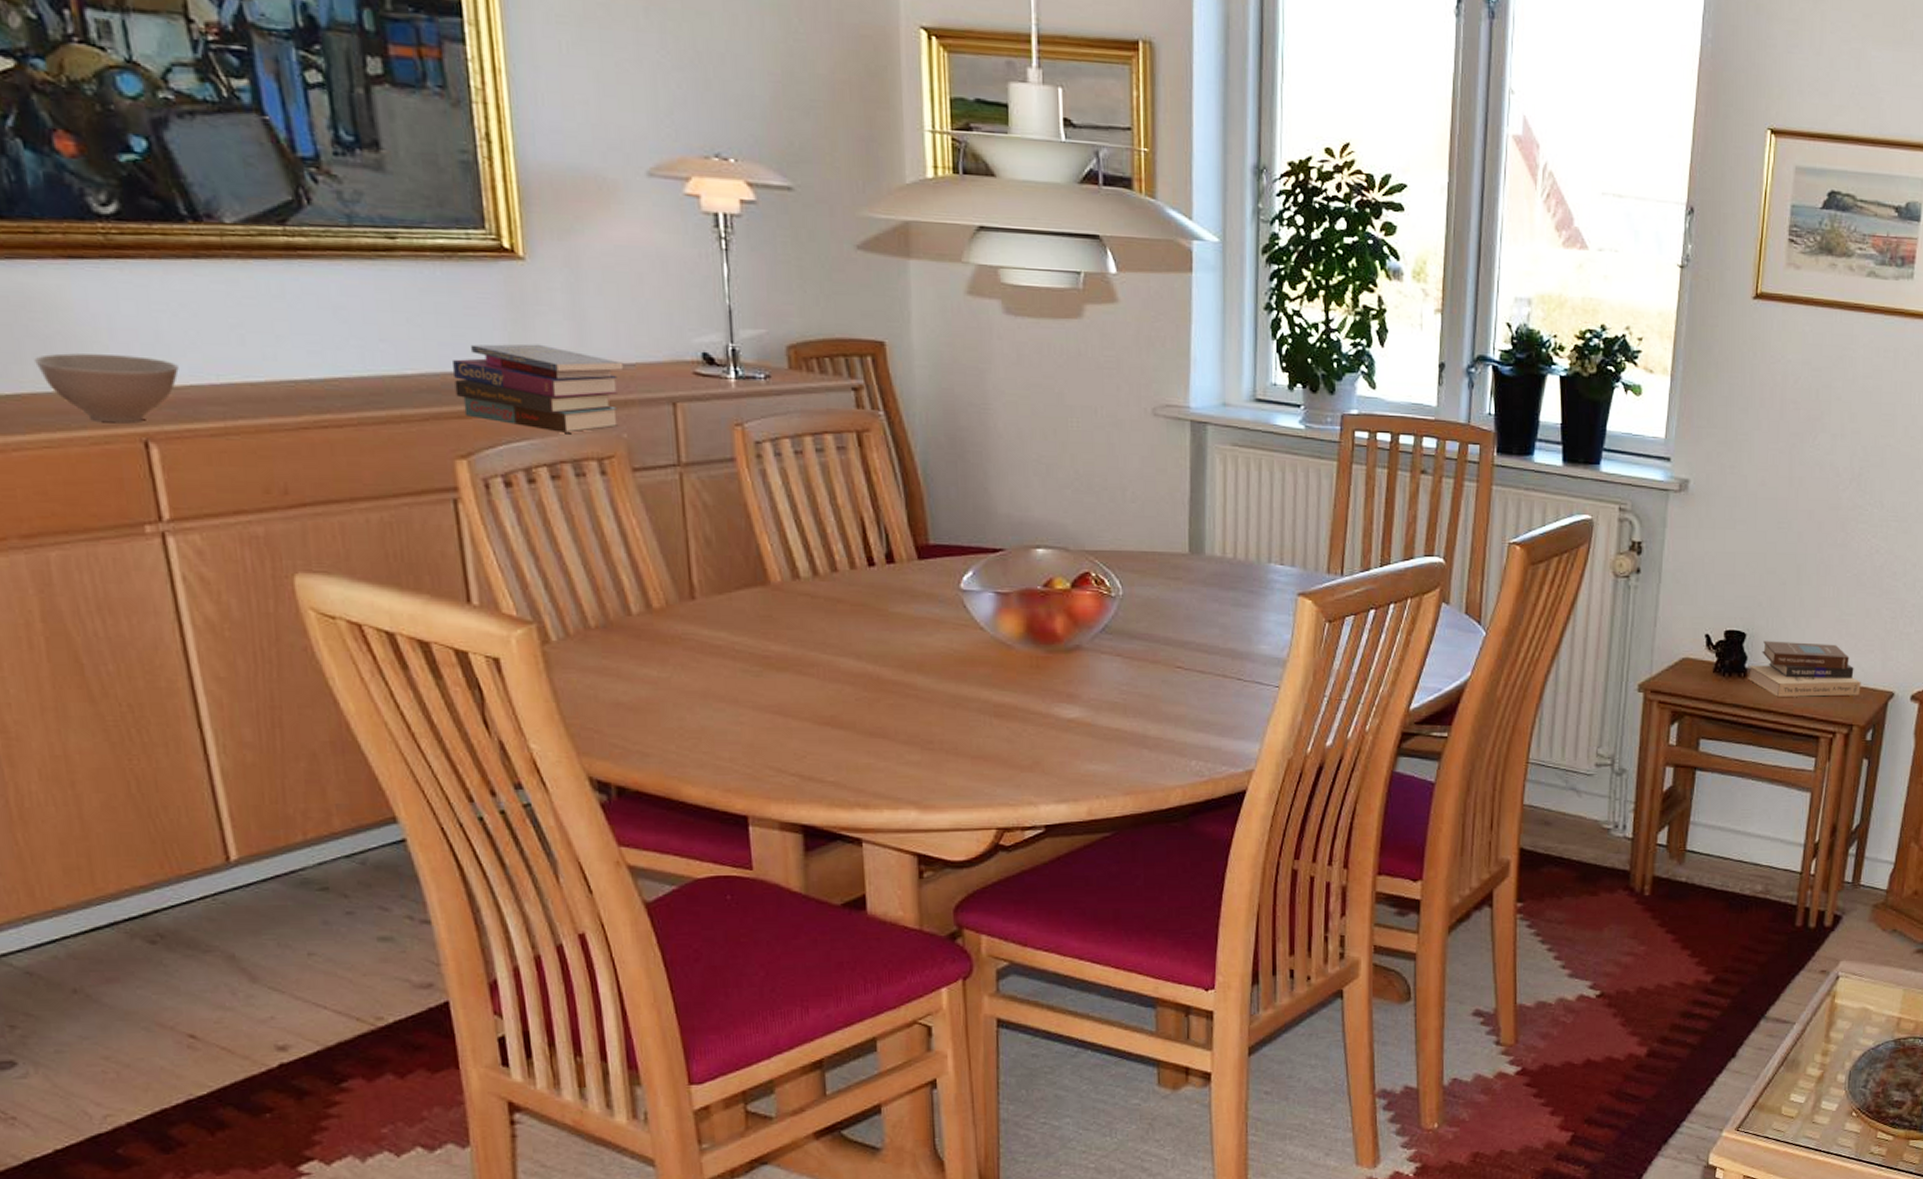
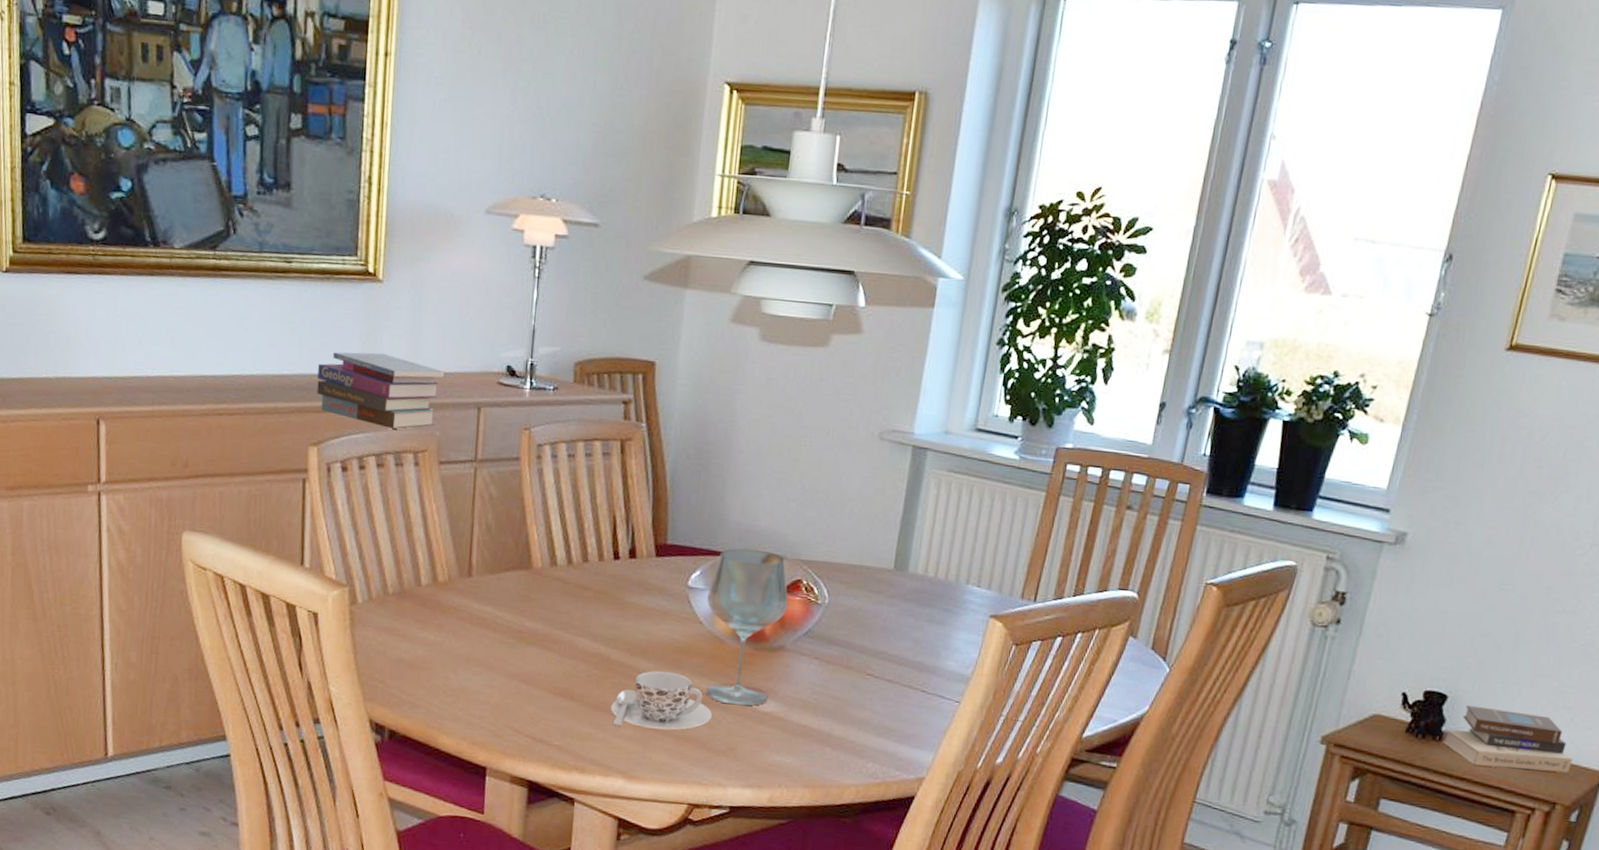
bowl: present [34,353,179,424] -> none [35,347,128,405]
teacup: none [890,685,1010,752] -> present [611,671,712,730]
wine glass: none [985,543,1078,715] -> present [706,548,788,706]

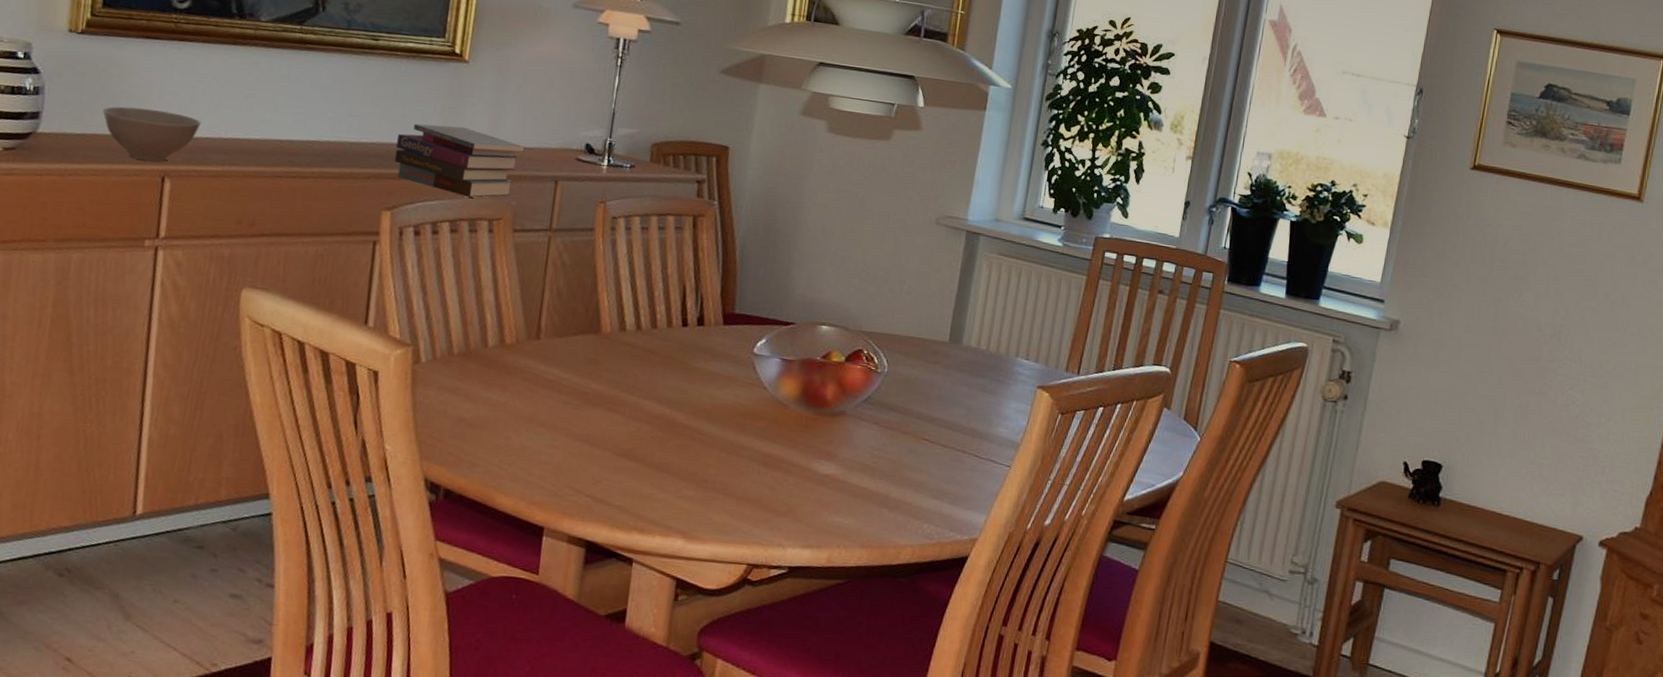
bowl: none [35,347,128,405] -> present [102,106,201,163]
teacup: present [611,671,712,730] -> none [673,433,774,491]
wine glass: present [706,548,788,706] -> none [768,319,850,469]
books: present [1442,705,1573,773] -> none [1440,473,1551,536]

